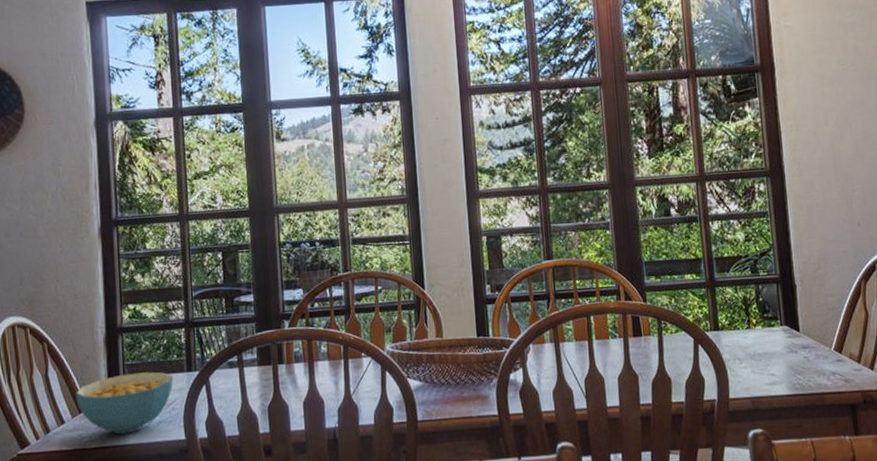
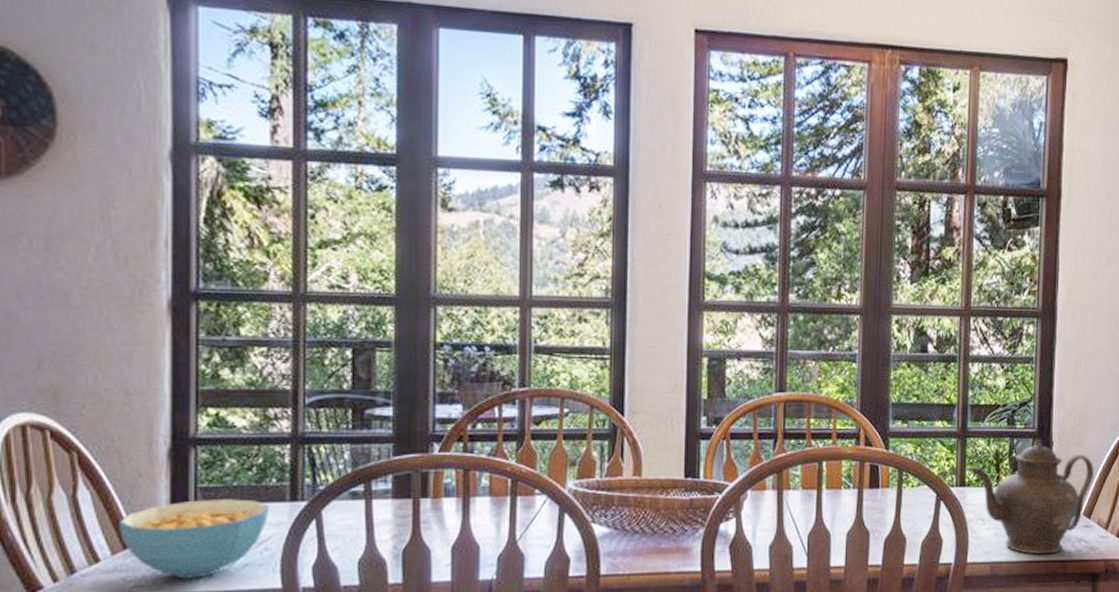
teapot: none [717,283,840,389] -> present [965,439,1094,555]

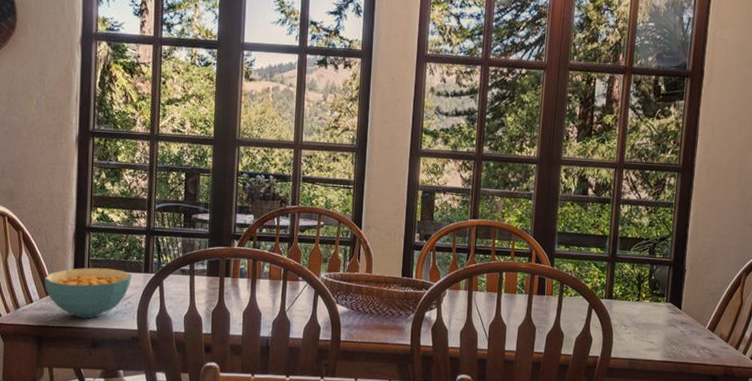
teapot: present [965,439,1094,555] -> none [613,267,719,357]

